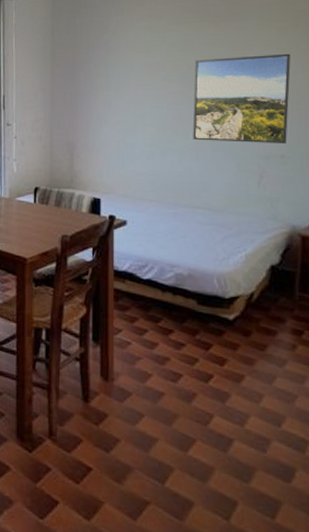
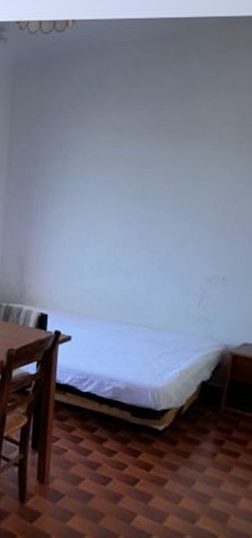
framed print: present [192,53,291,145] -> none [141,175,244,267]

